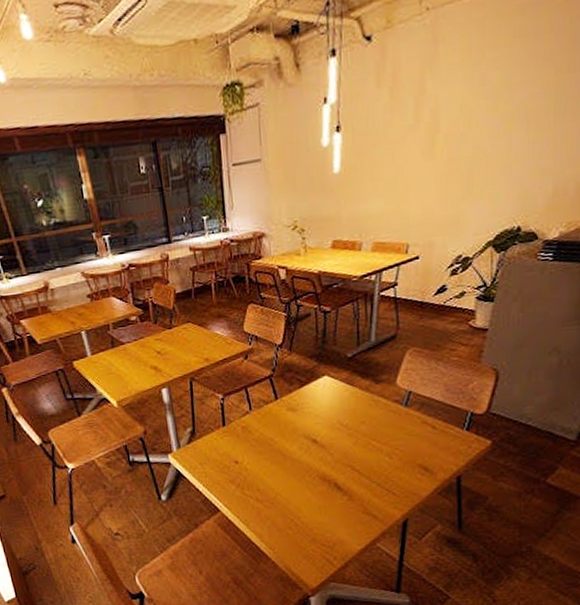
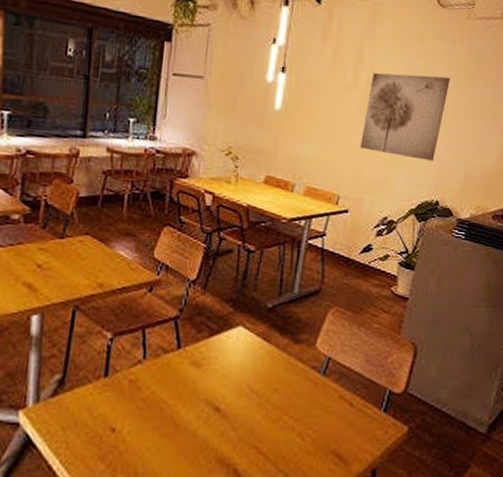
wall art: none [428,81,534,191] -> present [360,72,450,161]

